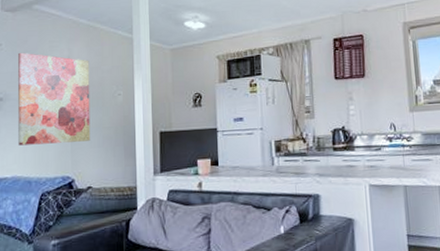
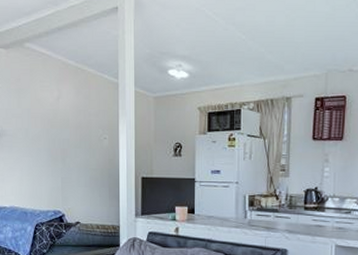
wall art: present [18,52,91,146] -> none [12,90,79,180]

